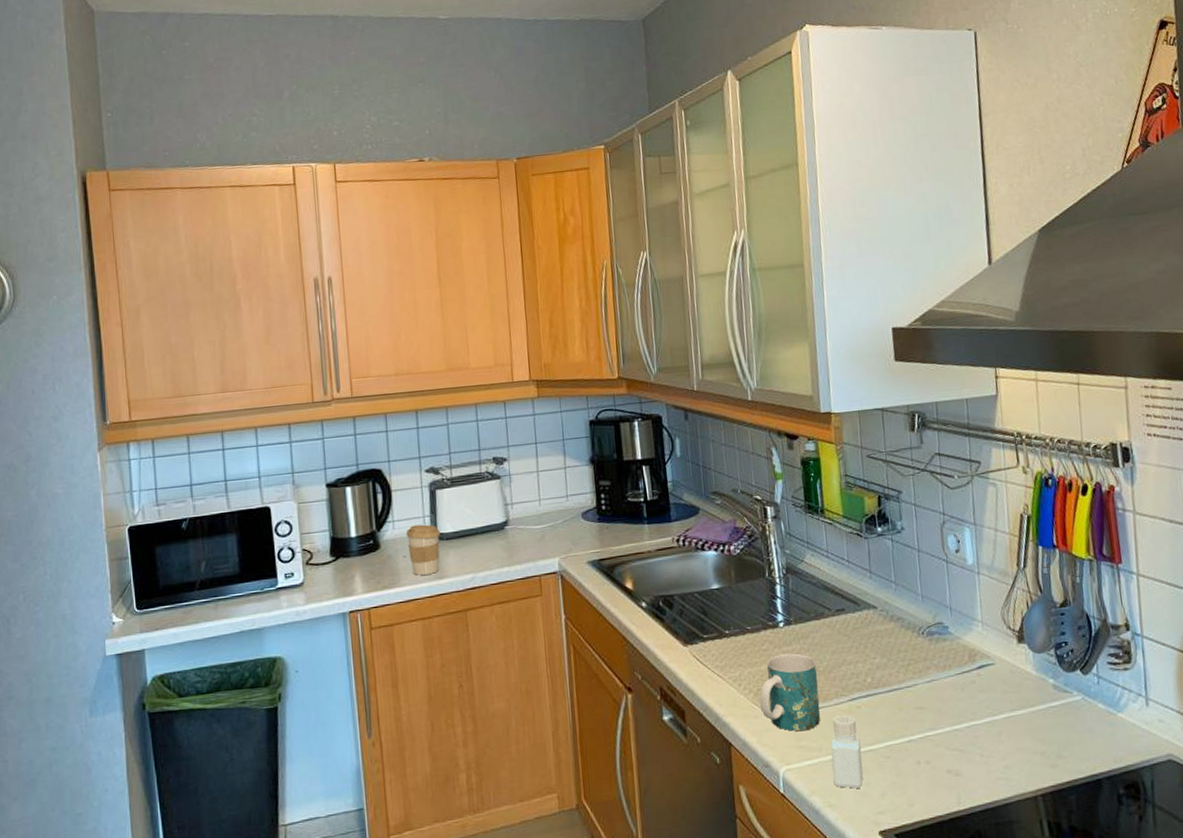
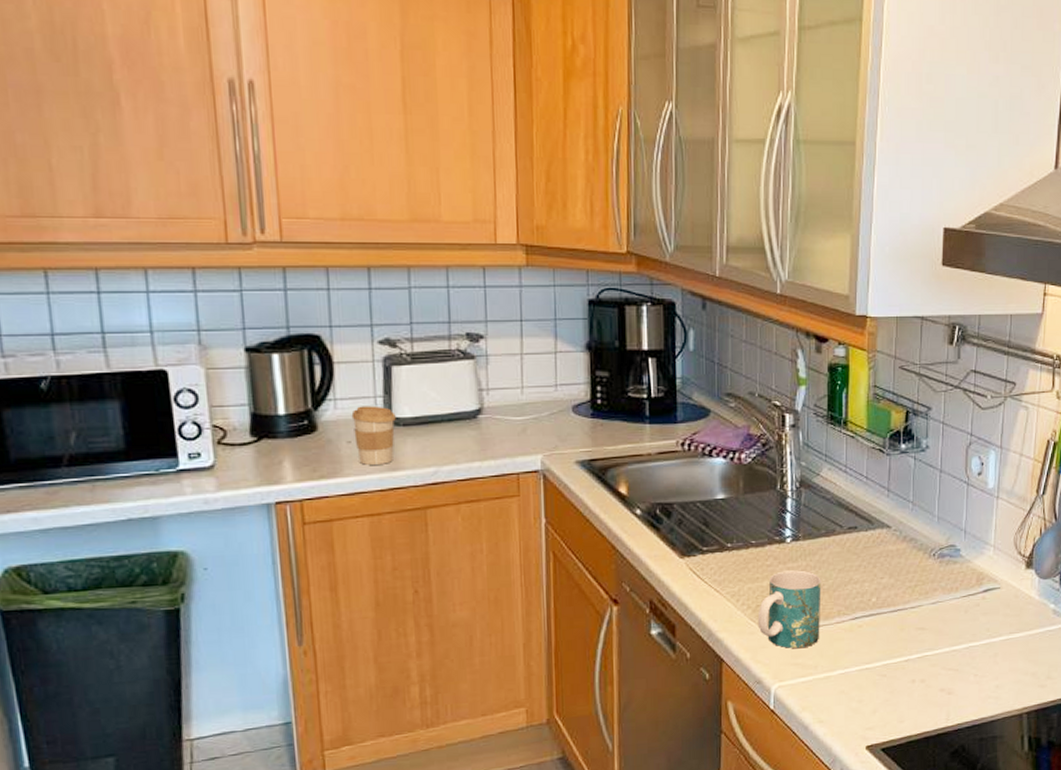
pepper shaker: present [831,715,863,789] -> none [826,633,858,705]

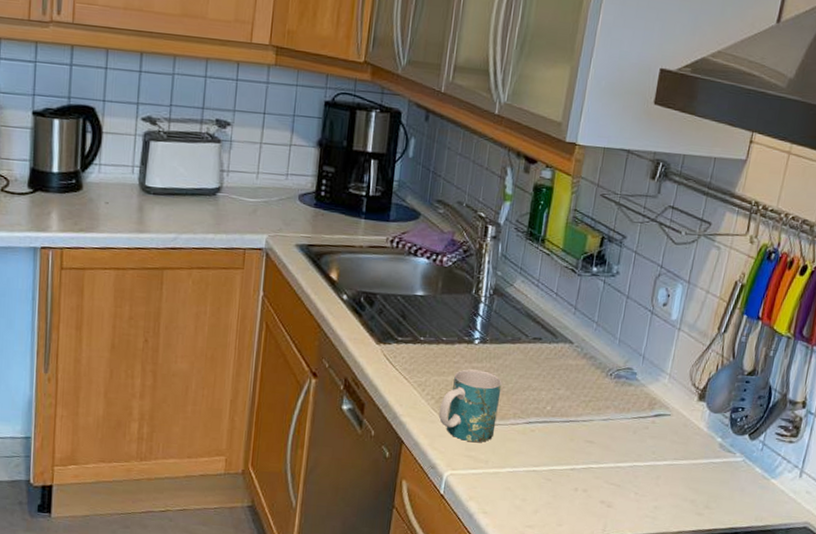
coffee cup: present [351,405,396,465] -> none [111,172,148,226]

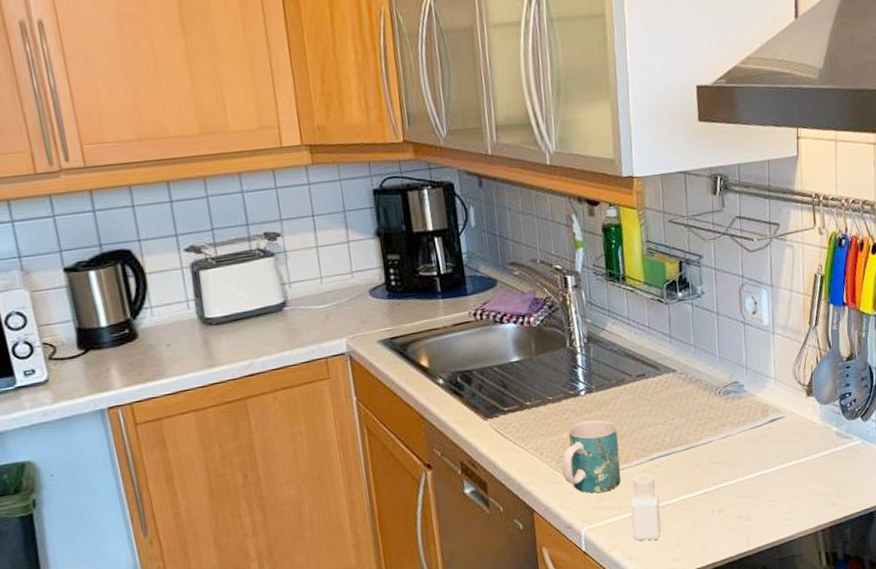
pepper shaker: none [492,435,527,502] -> present [631,474,661,541]

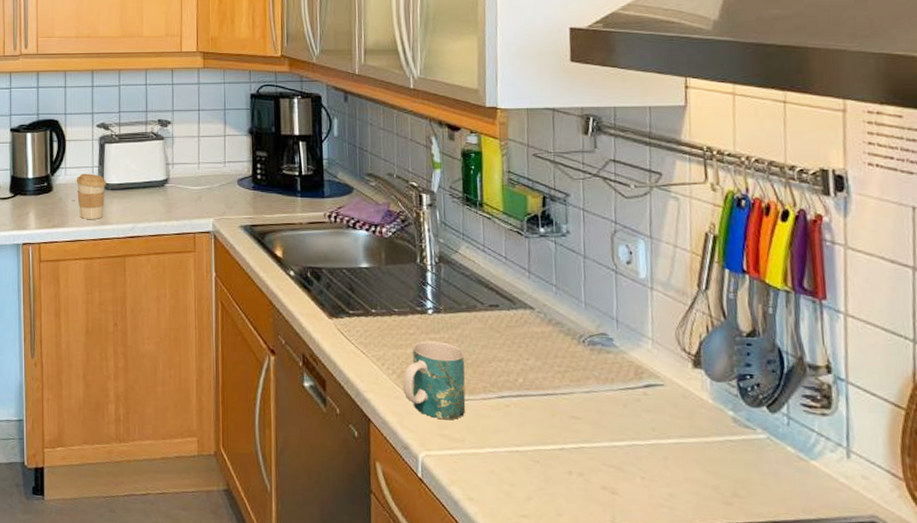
coffee cup: none [167,309,211,365] -> present [76,173,106,219]
pepper shaker: present [631,474,661,541] -> none [474,411,508,487]

